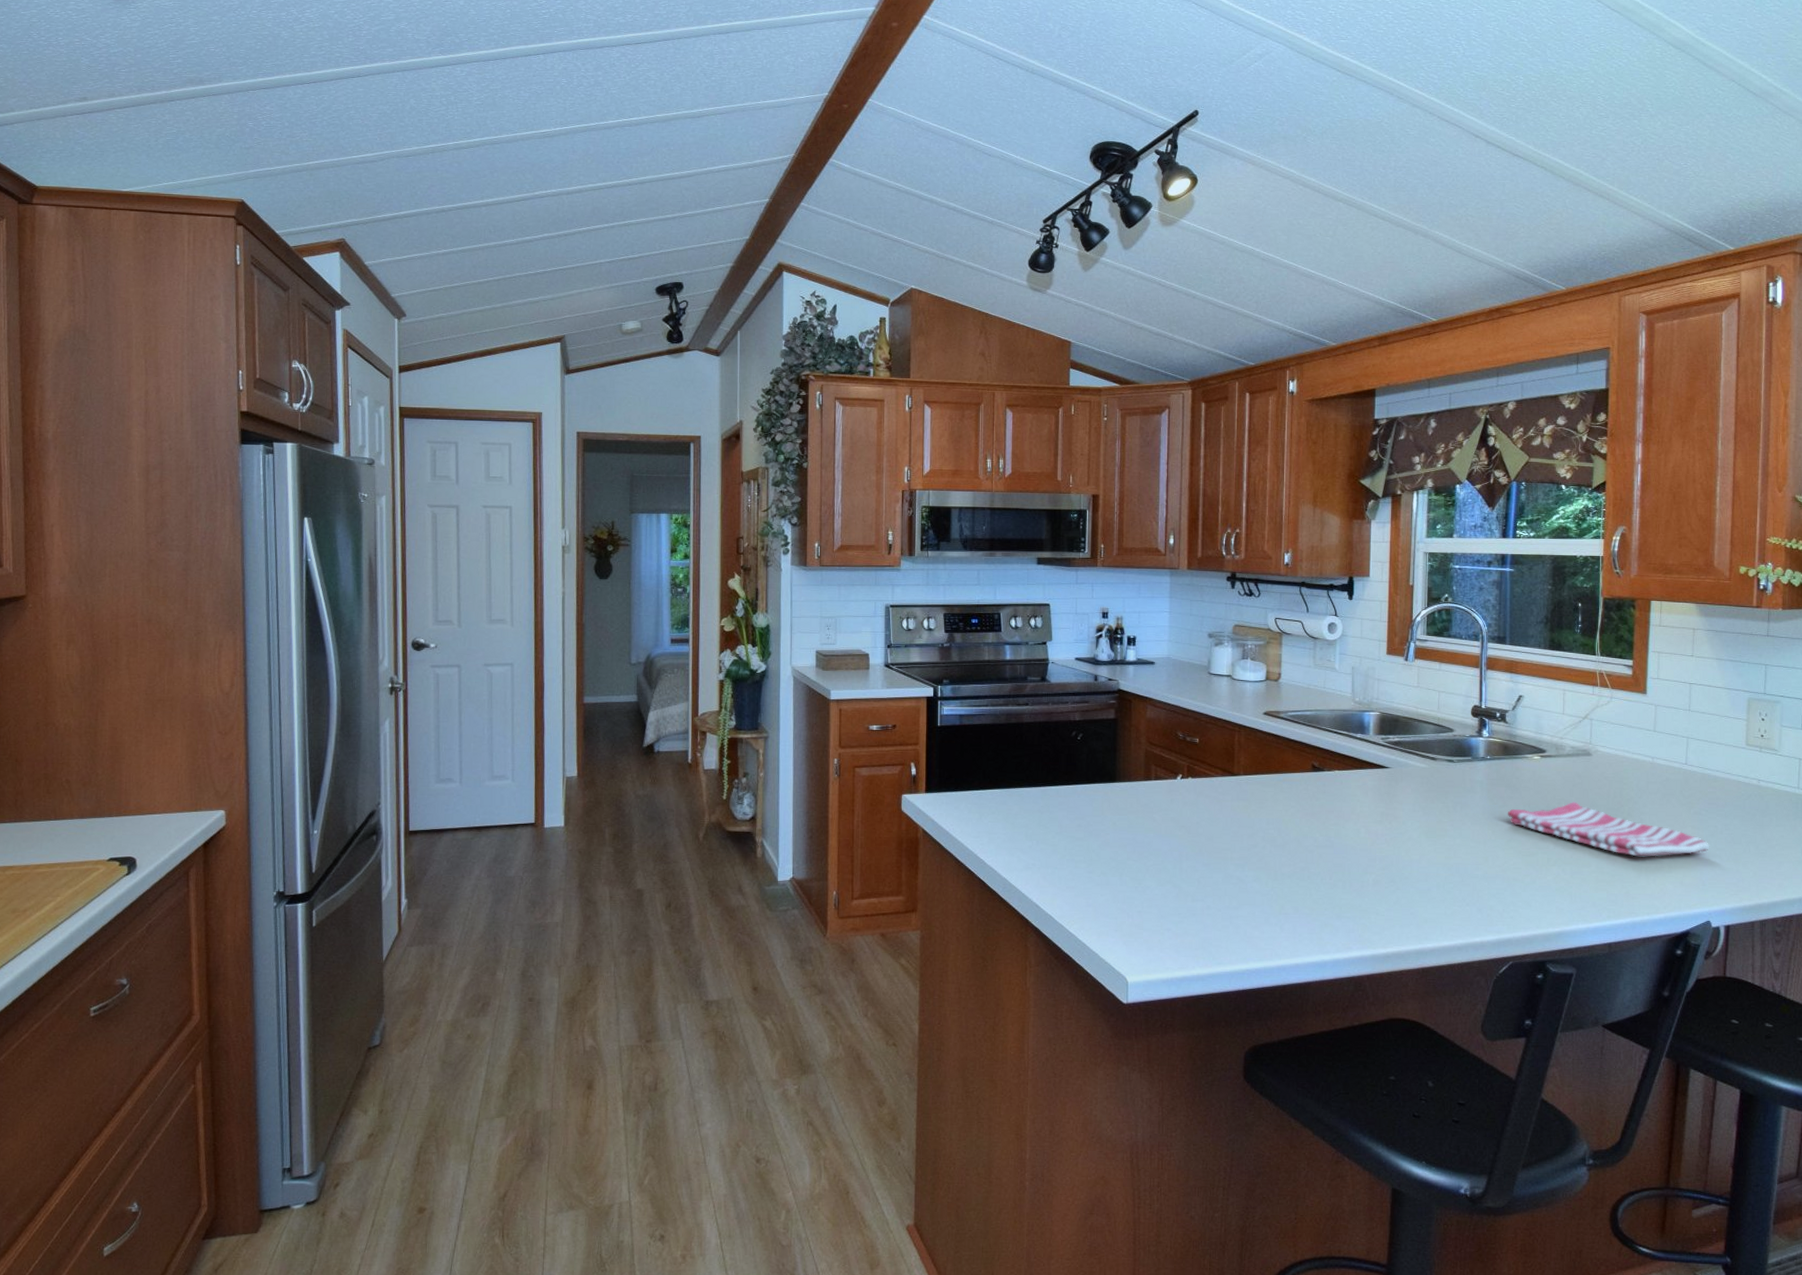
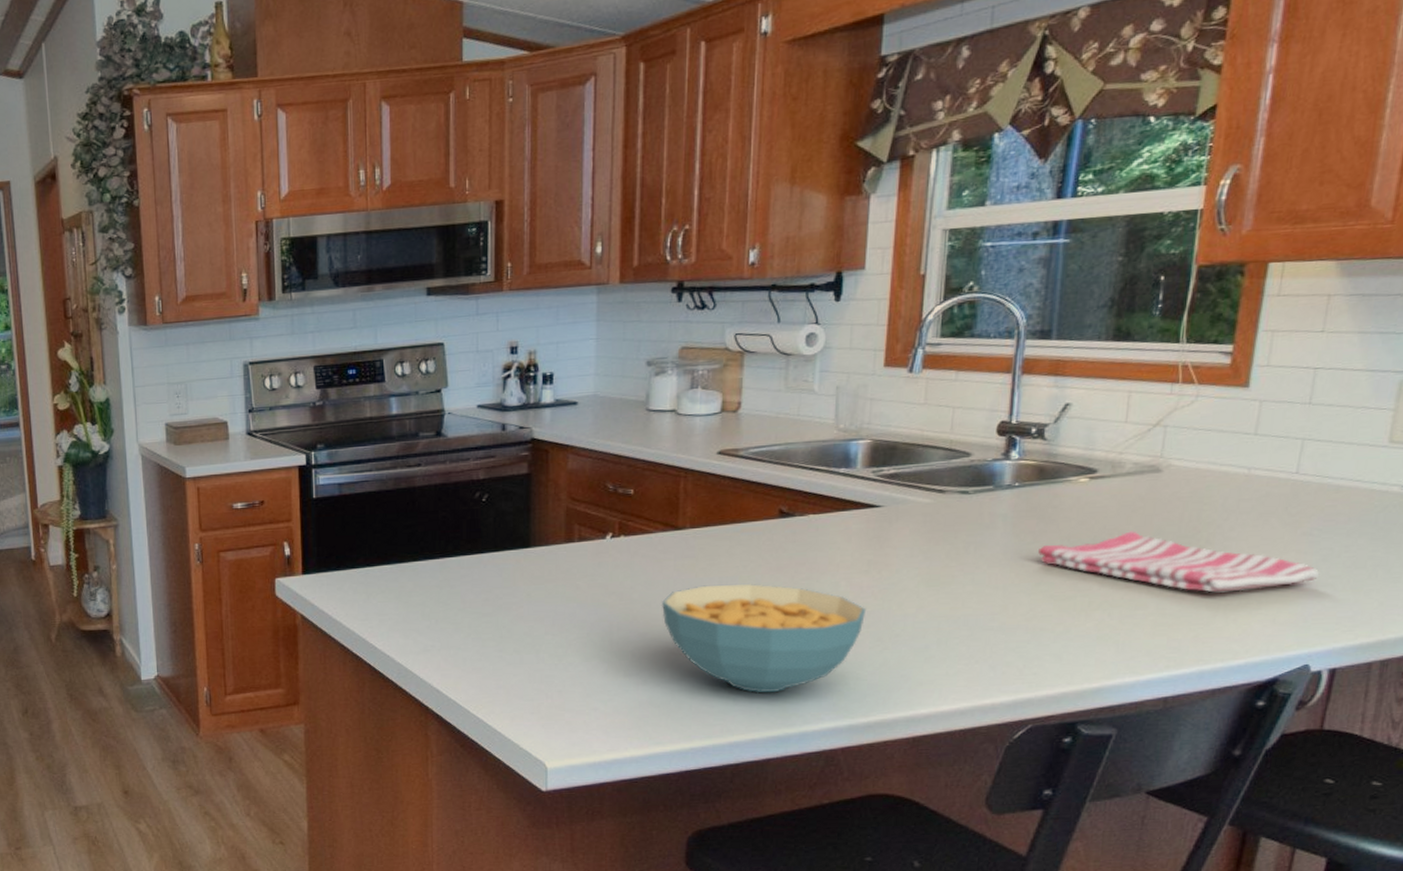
cereal bowl: none [1221,825,1382,923] -> present [661,583,867,693]

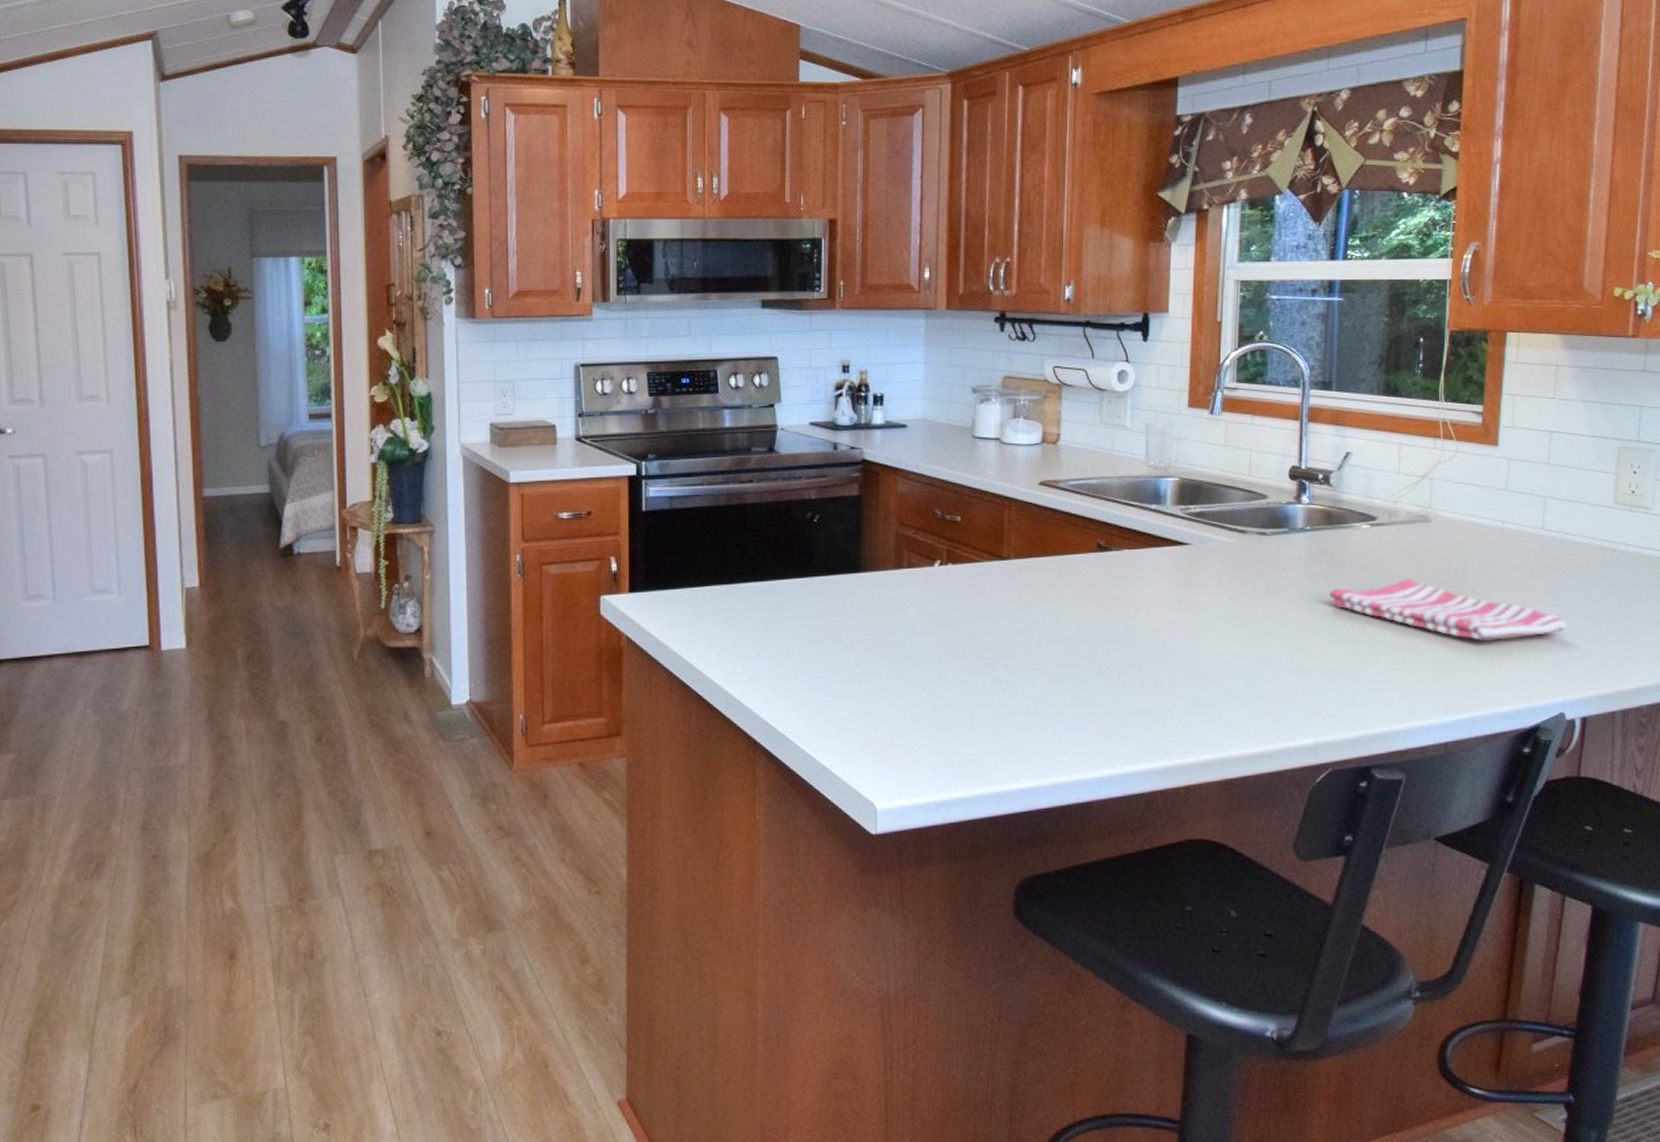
cereal bowl: present [661,583,867,693] -> none [987,617,1179,732]

